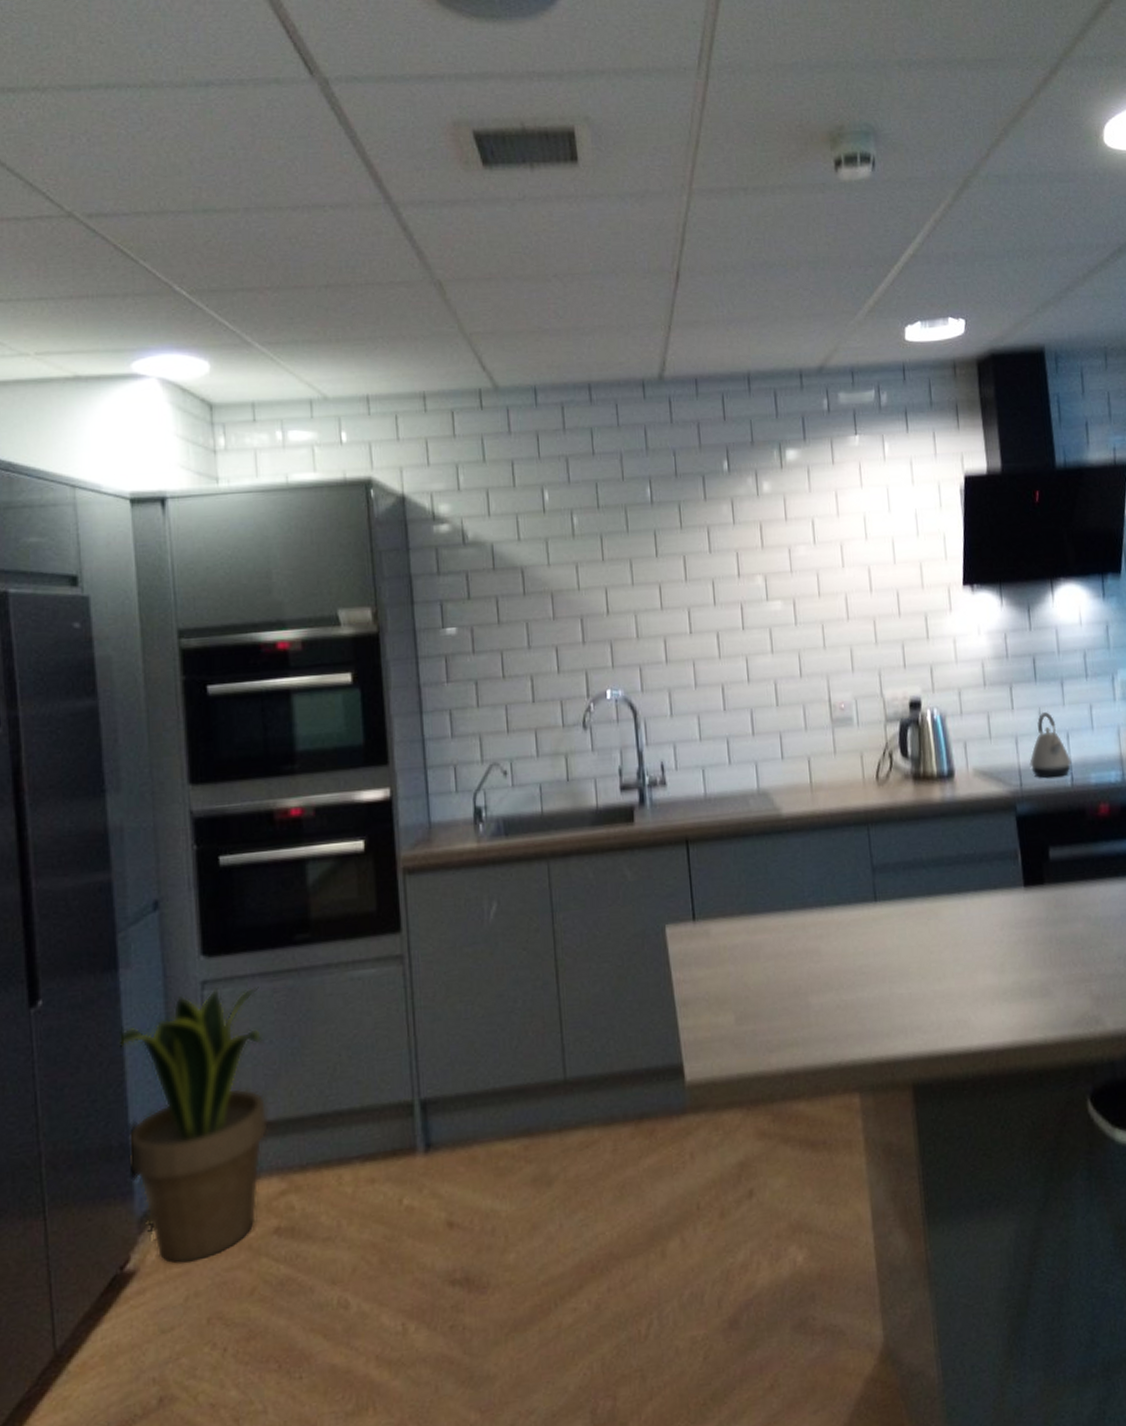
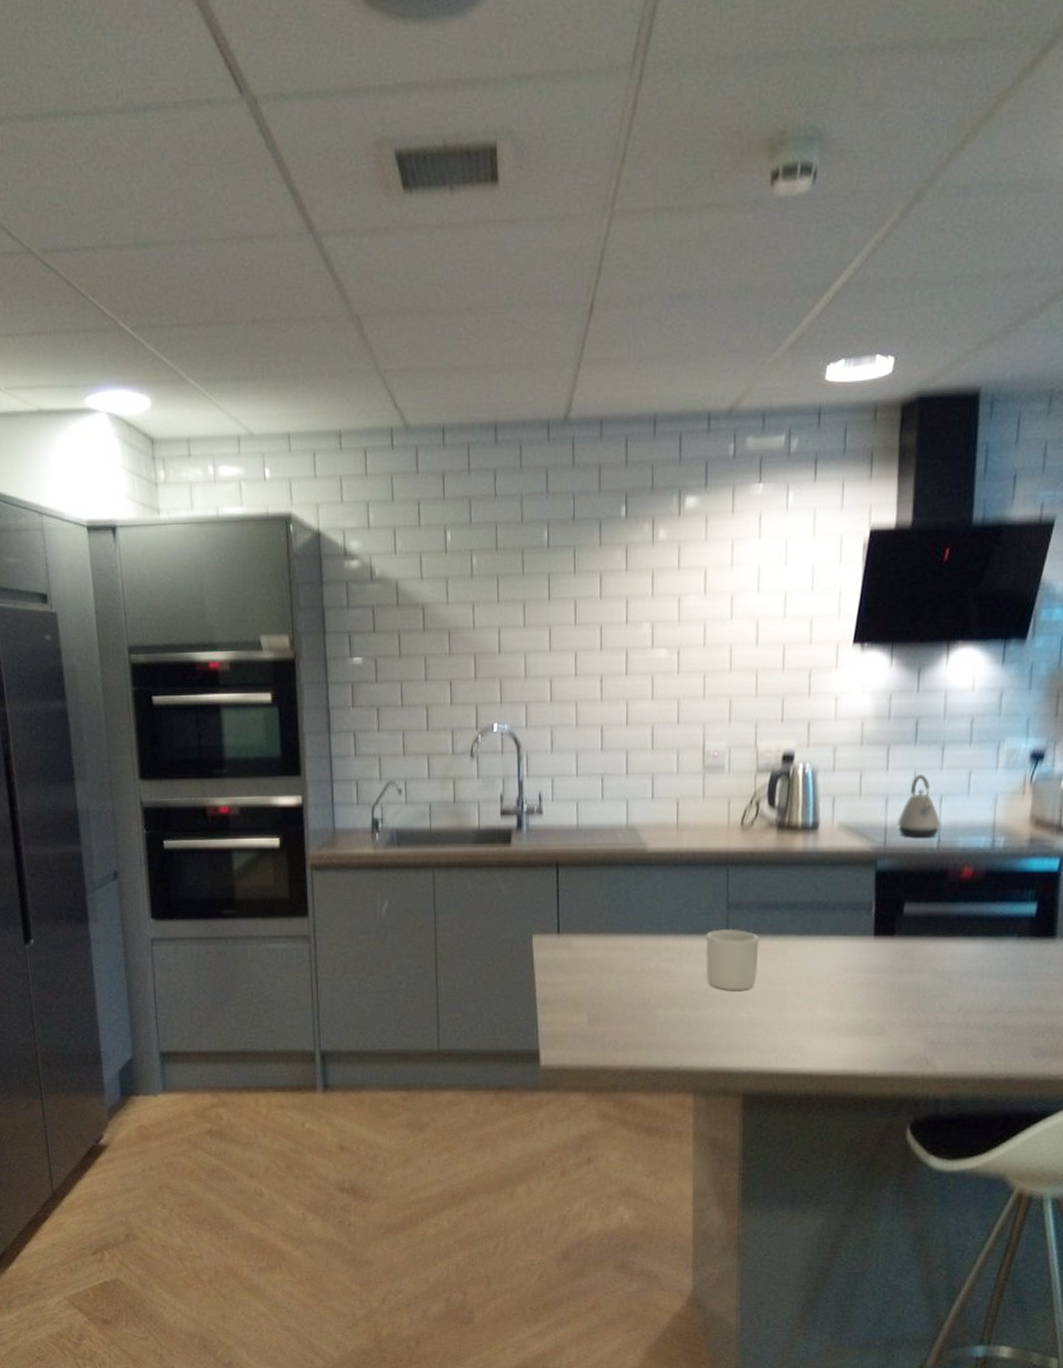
potted plant: present [117,987,268,1265] -> none [89,945,203,1146]
mug: none [854,894,912,965] -> present [706,928,759,991]

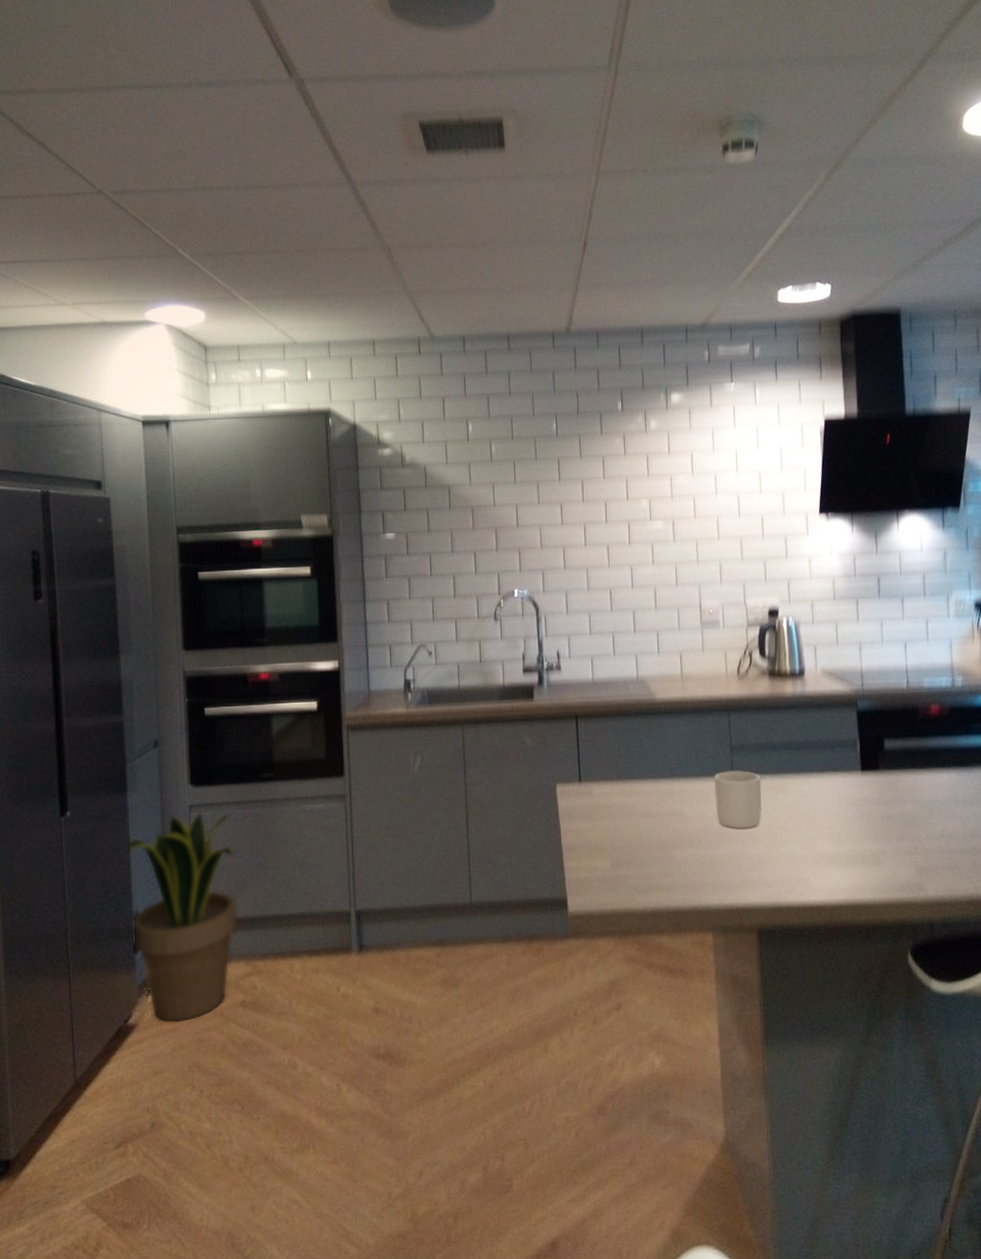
potted plant: none [89,945,203,1146] -> present [125,811,238,1023]
kettle: present [897,775,941,837] -> none [870,624,908,680]

